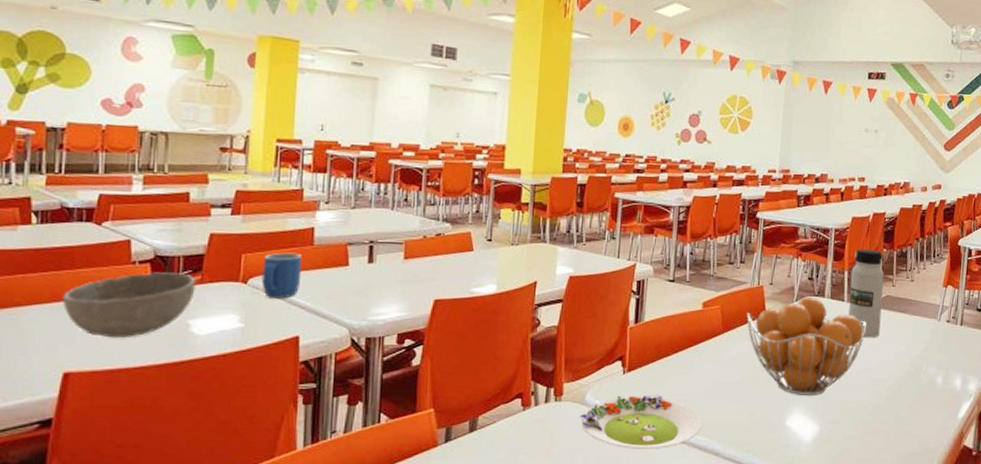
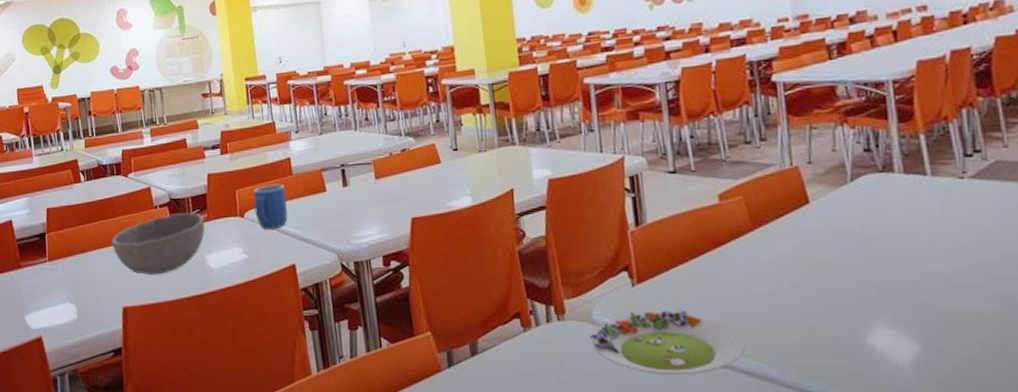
fruit basket: present [747,296,866,396] -> none [782,173,970,305]
water bottle: present [848,248,884,338] -> none [929,99,995,222]

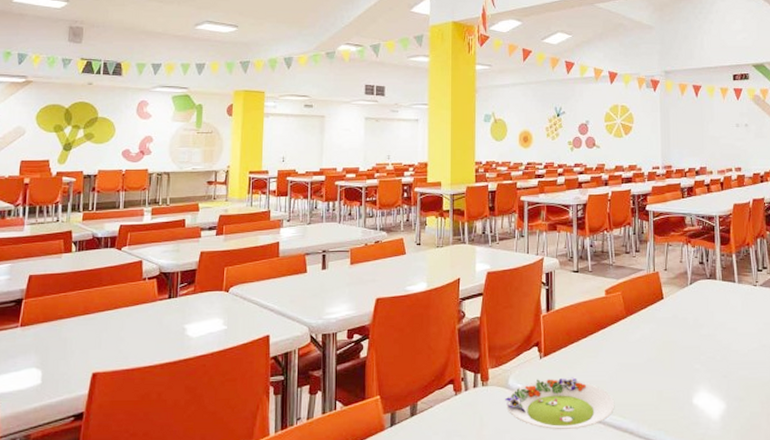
bowl: present [111,213,205,276] -> none [92,286,190,343]
mug: present [254,184,288,230] -> none [239,264,271,304]

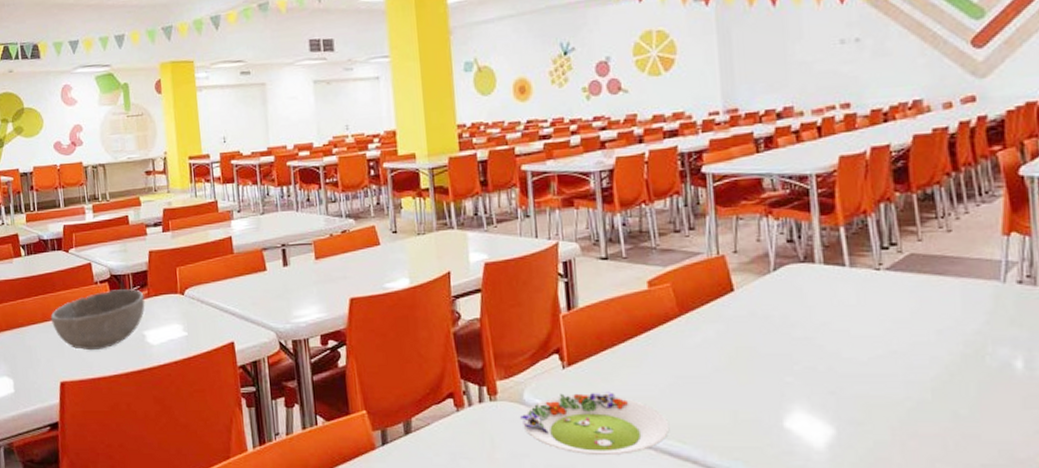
bowl: none [92,286,190,343] -> present [50,289,145,351]

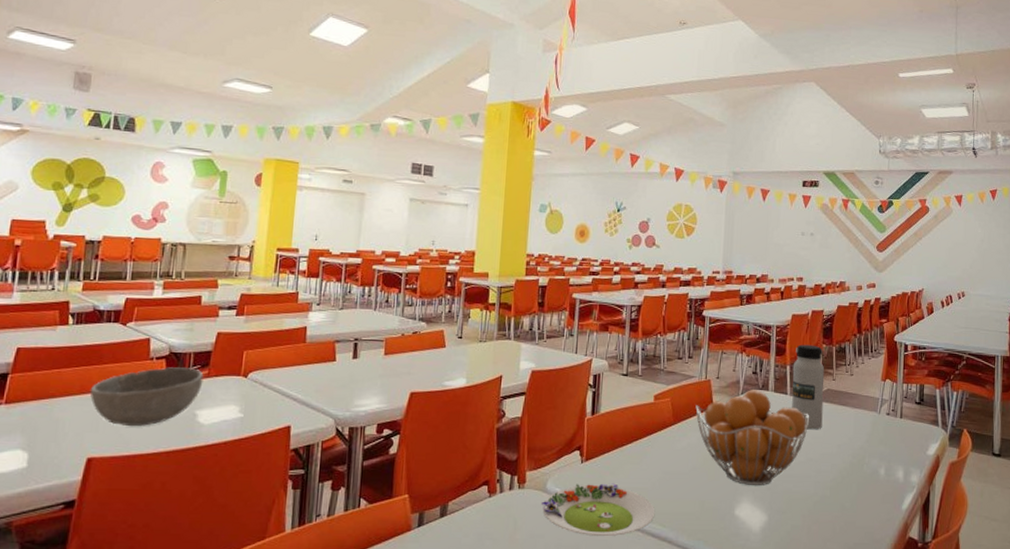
fruit basket: none [708,263,885,390] -> present [695,390,809,486]
water bottle: none [849,194,908,312] -> present [792,344,825,430]

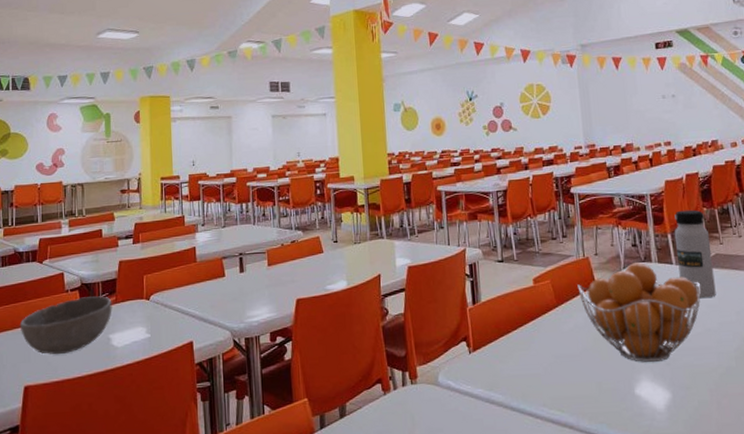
salad plate: present [542,483,655,536] -> none [436,371,552,426]

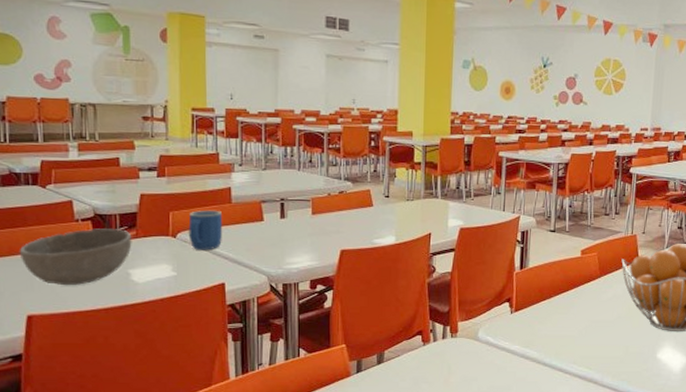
mug: none [160,270,190,311] -> present [188,209,223,250]

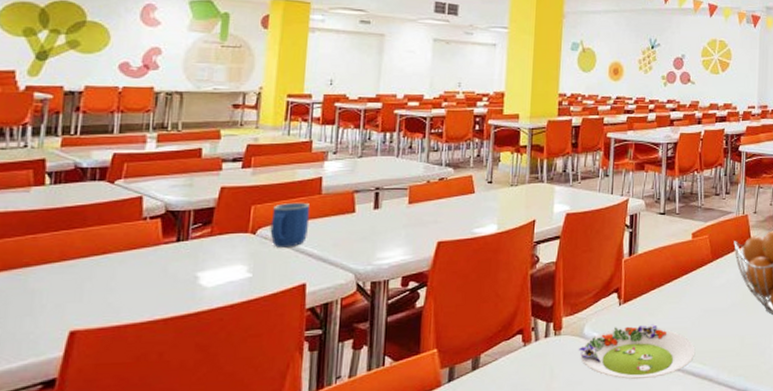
bowl: present [19,228,132,286] -> none [71,227,206,294]
salad plate: none [474,331,582,378] -> present [579,324,696,379]

